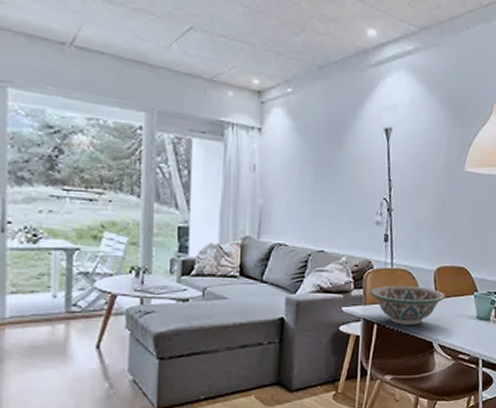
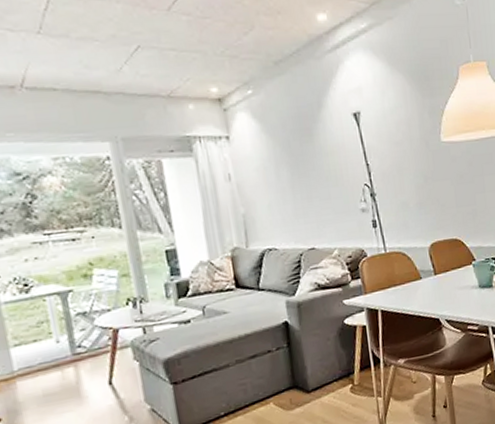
decorative bowl: present [369,285,445,325] -> none [368,265,444,308]

